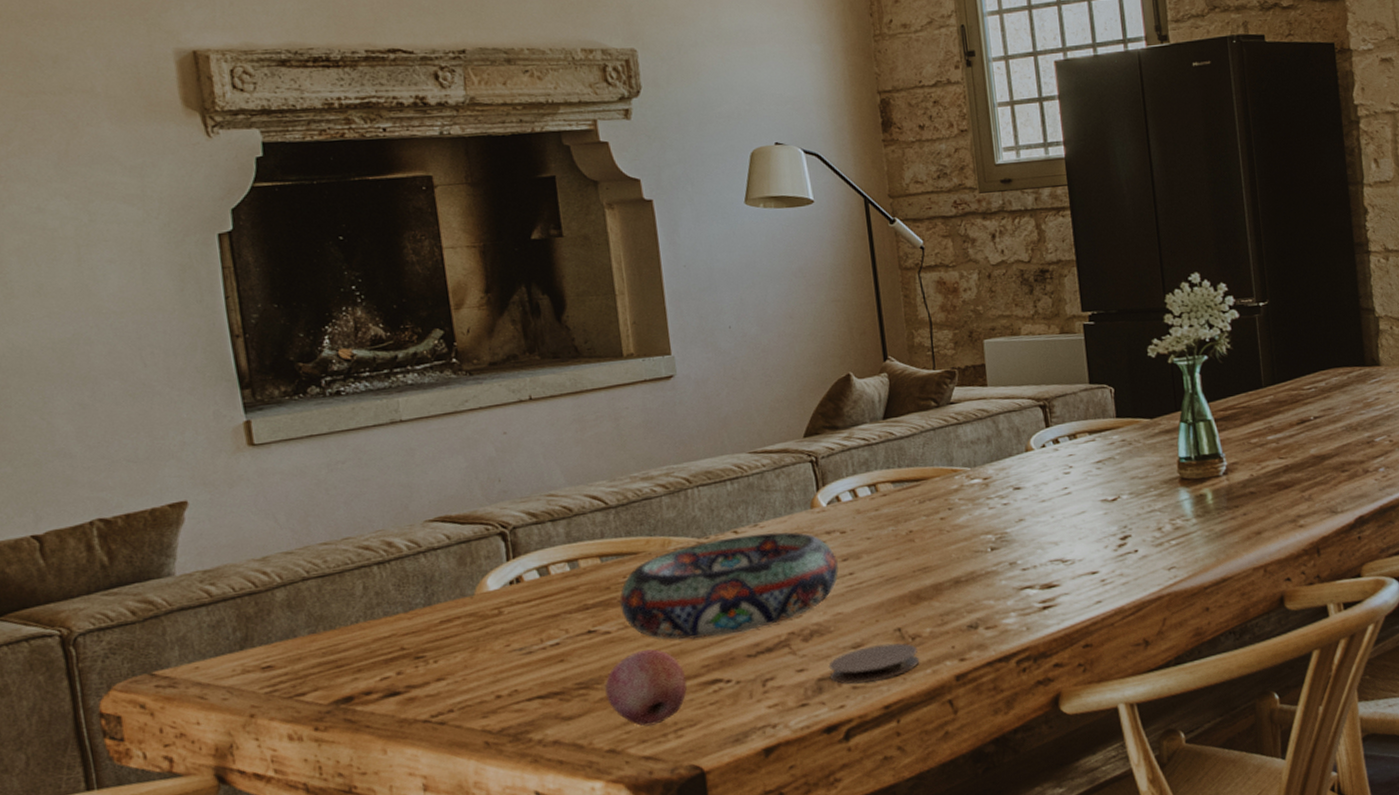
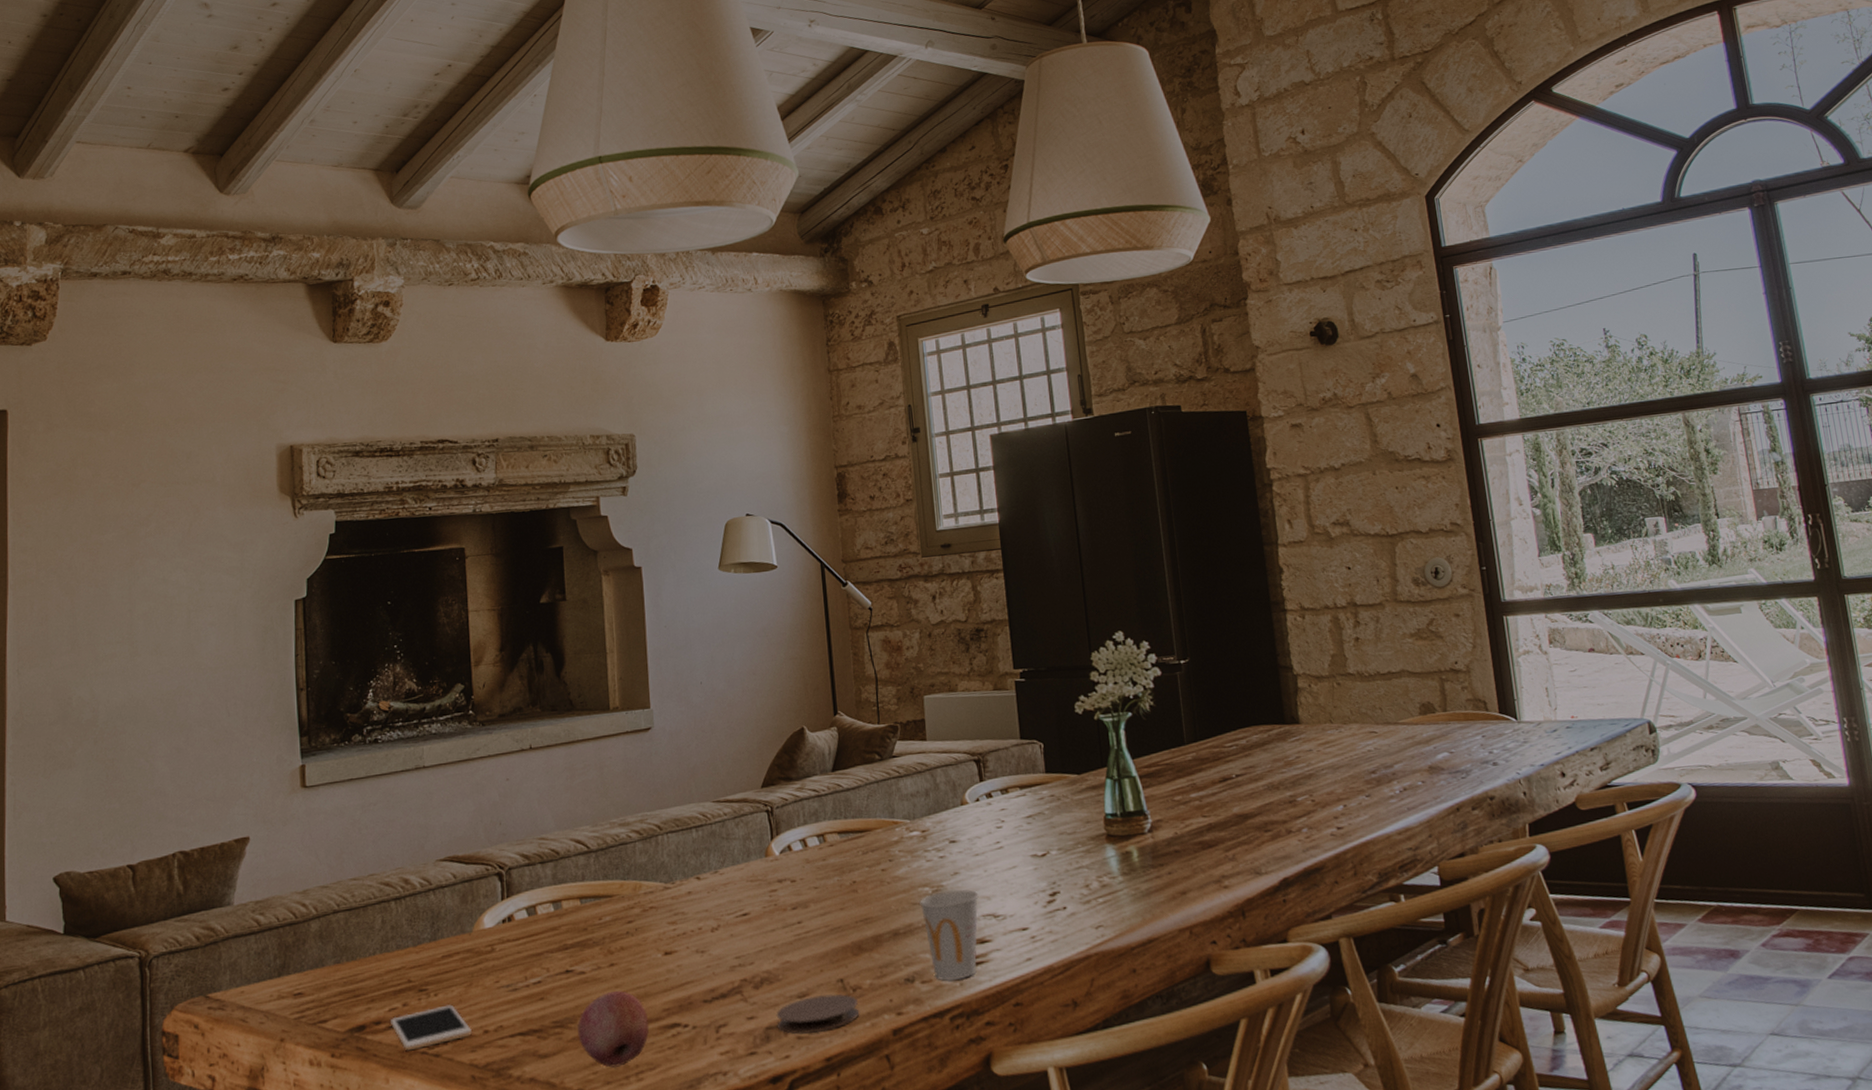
cell phone: none [382,670,483,721] -> present [389,1004,473,1051]
decorative bowl: present [619,532,839,640] -> none [595,879,788,983]
cup: none [982,535,1046,627] -> present [919,889,979,982]

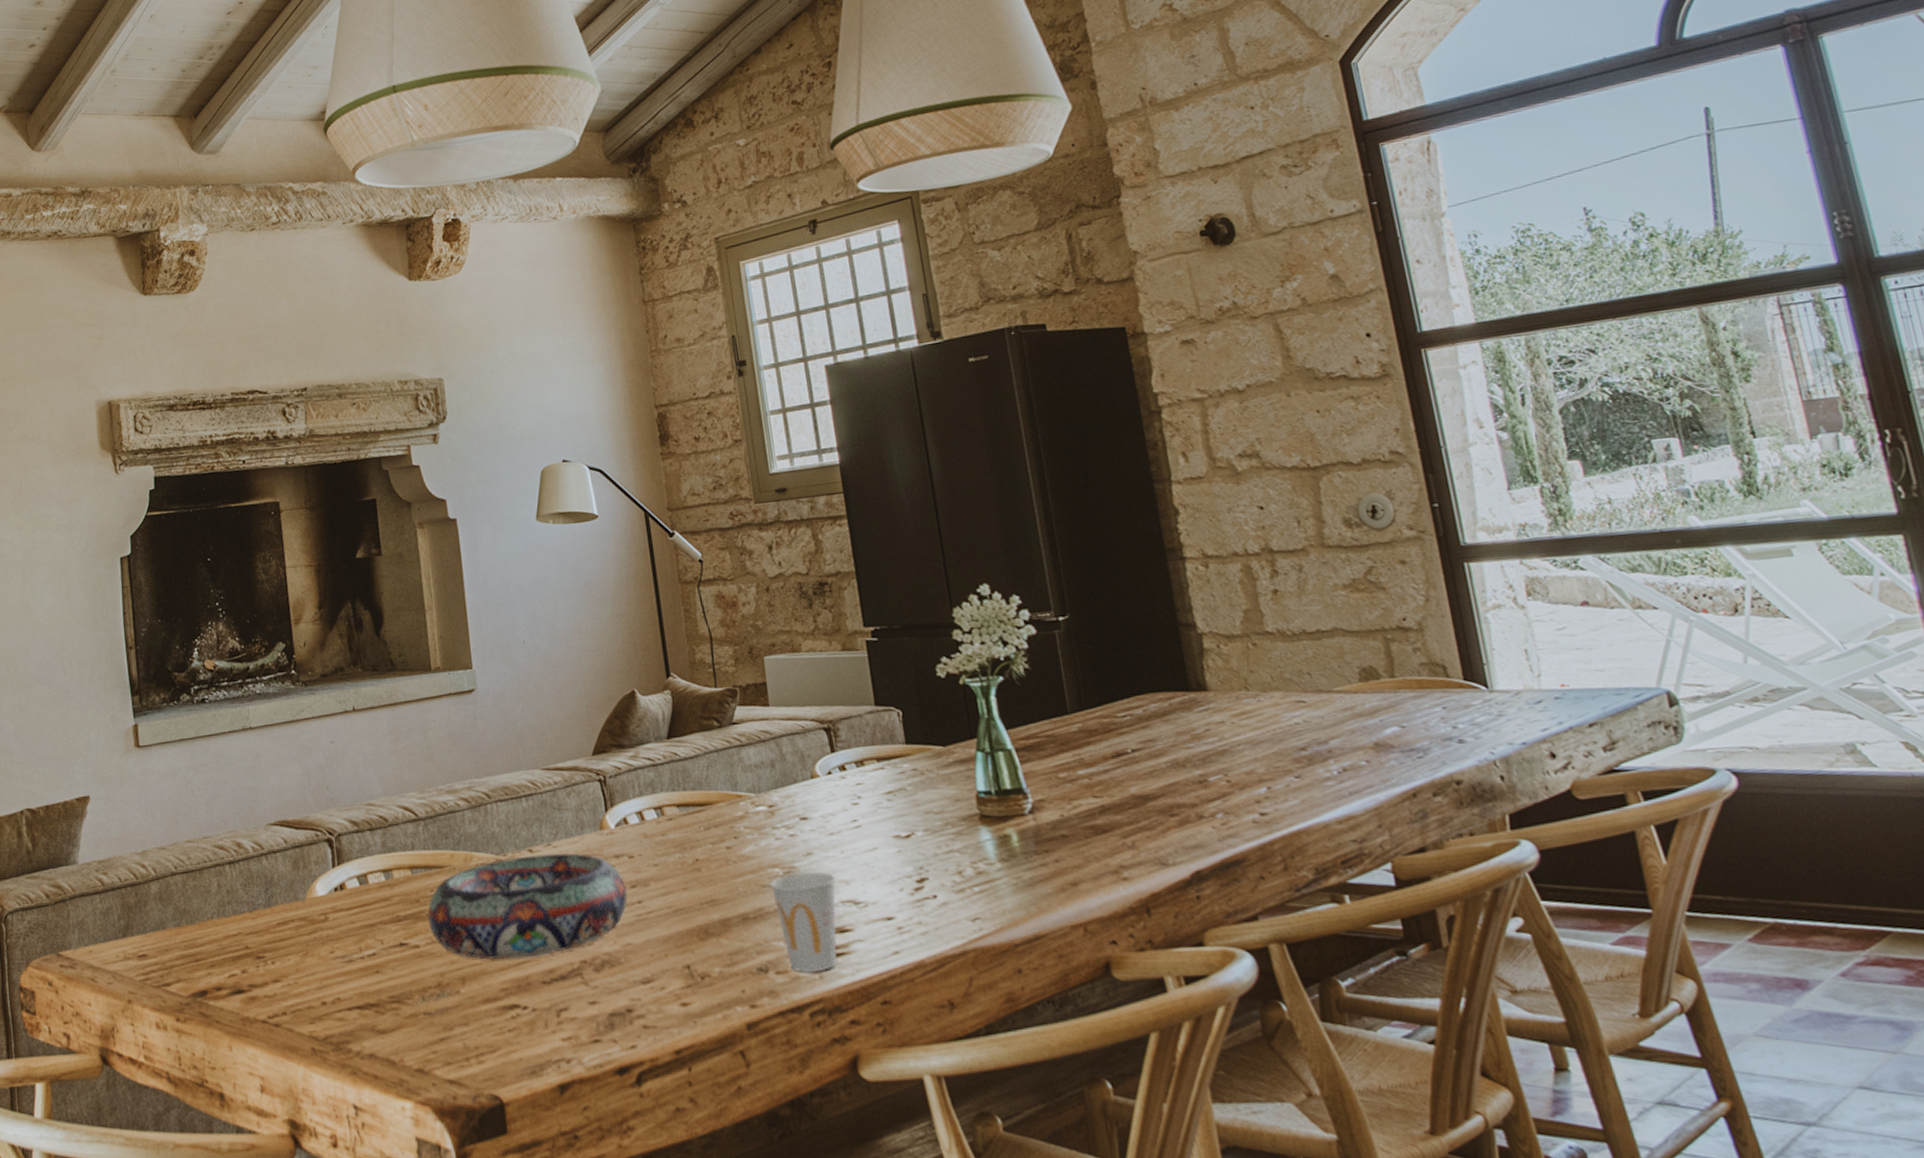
cell phone: present [389,1004,473,1051] -> none [230,973,311,1019]
fruit: present [576,991,650,1068] -> none [413,967,488,1048]
decorative bowl: none [595,879,788,983] -> present [427,853,628,960]
coaster: present [776,993,859,1035] -> none [619,981,709,1024]

